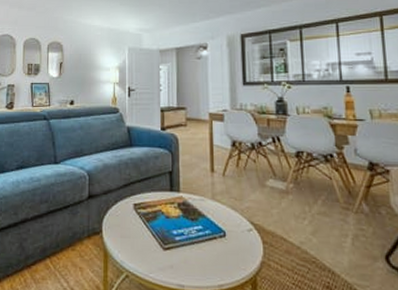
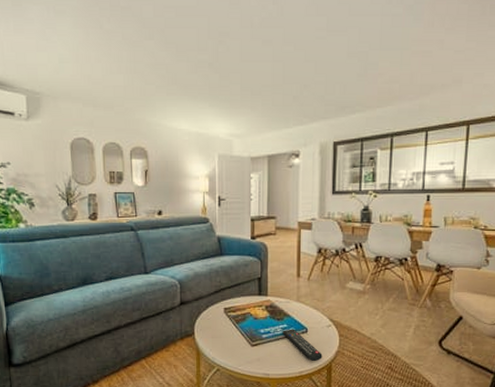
remote control: none [197,231,245,274] -> present [282,329,323,362]

